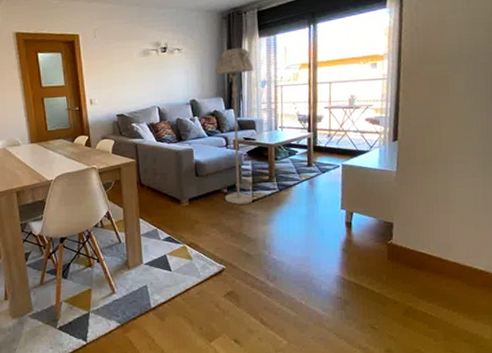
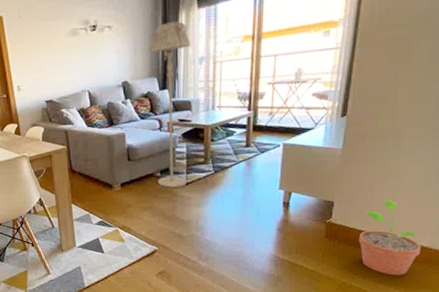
potted plant: none [419,221,478,300] -> present [358,198,421,276]

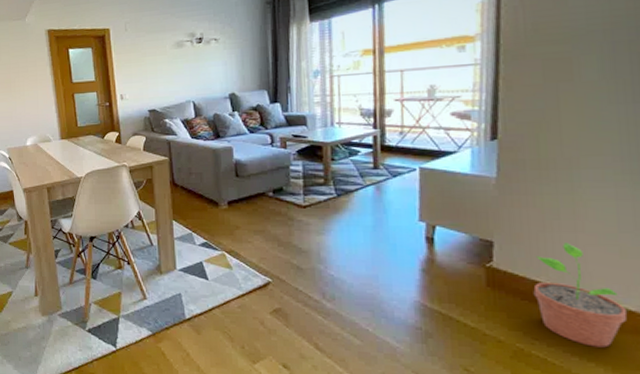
floor lamp: present [149,21,191,188] -> none [258,35,304,210]

